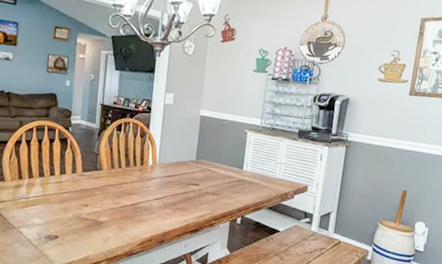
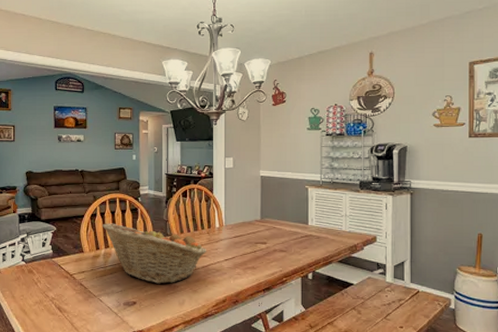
fruit basket: none [28,151,138,220] -> present [103,223,207,284]

